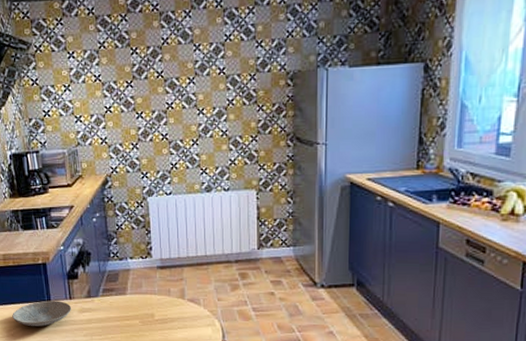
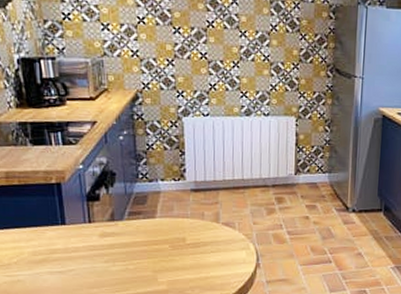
plate: present [12,300,72,327] -> none [15,224,91,253]

